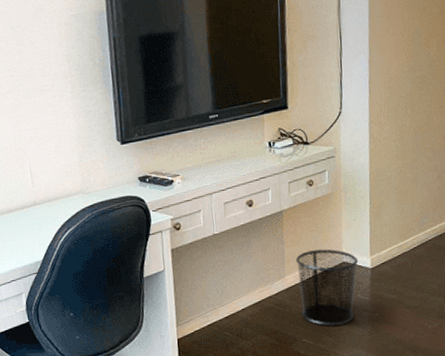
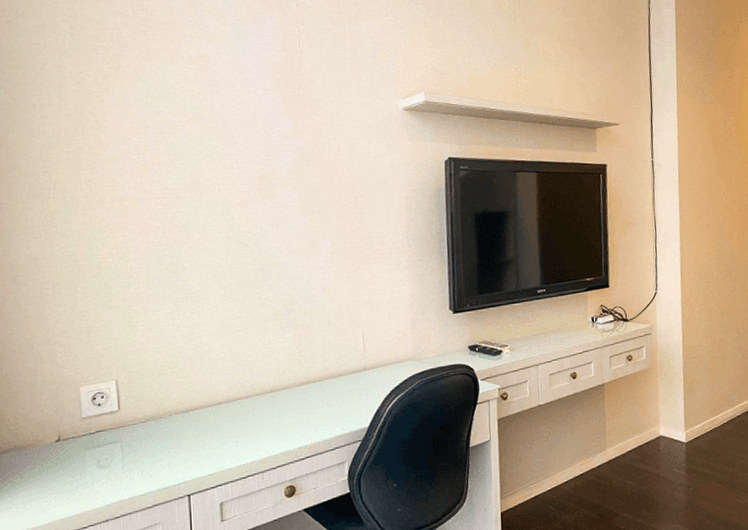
waste bin: present [295,249,359,326] -> none [616,422,674,501]

